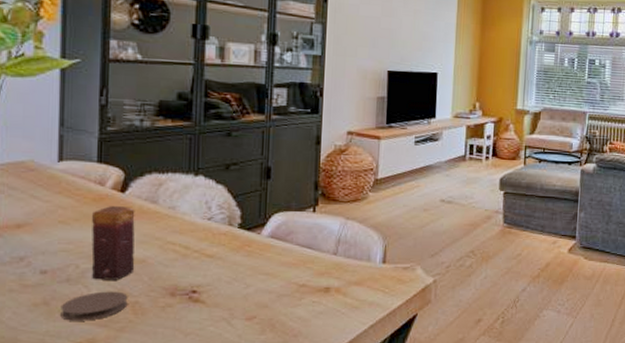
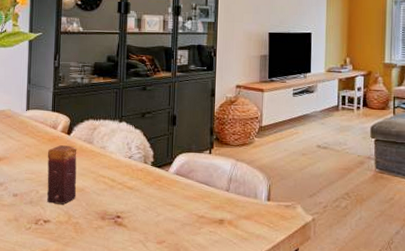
coaster: present [60,291,128,321] -> none [26,212,71,236]

